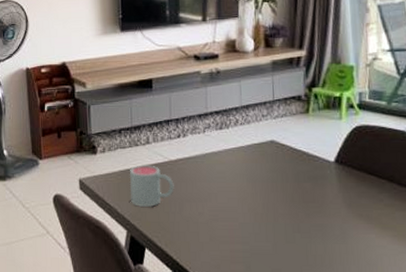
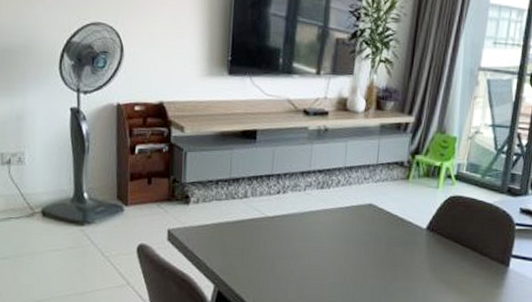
mug: present [129,165,174,208] -> none [221,219,269,263]

